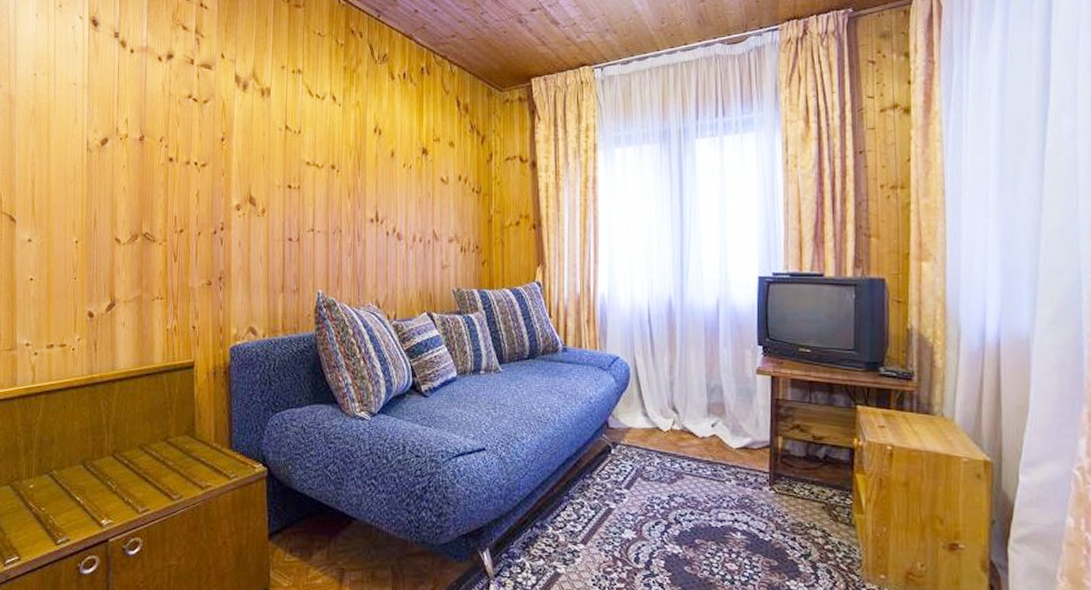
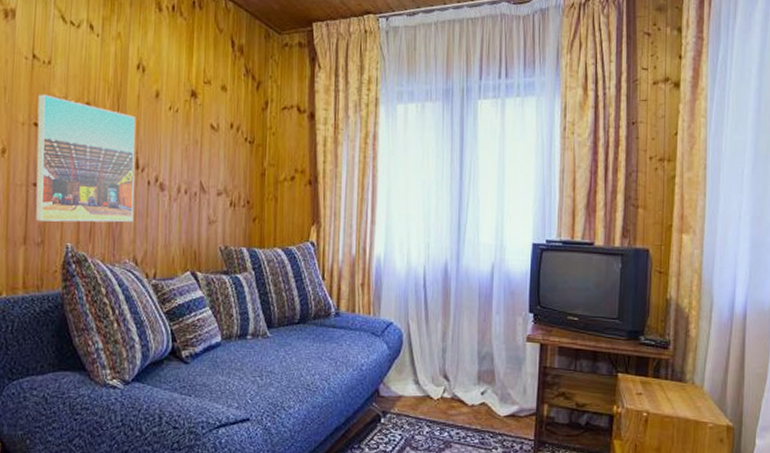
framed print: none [290,159,375,271] -> present [35,94,136,223]

